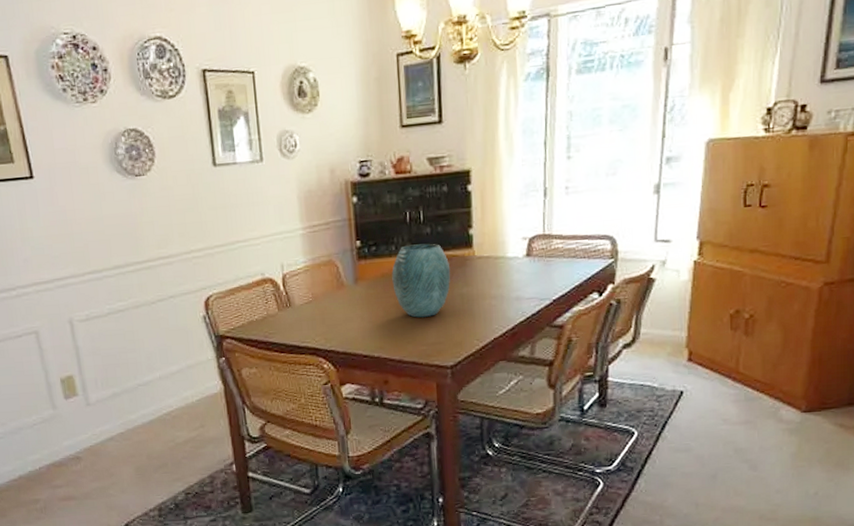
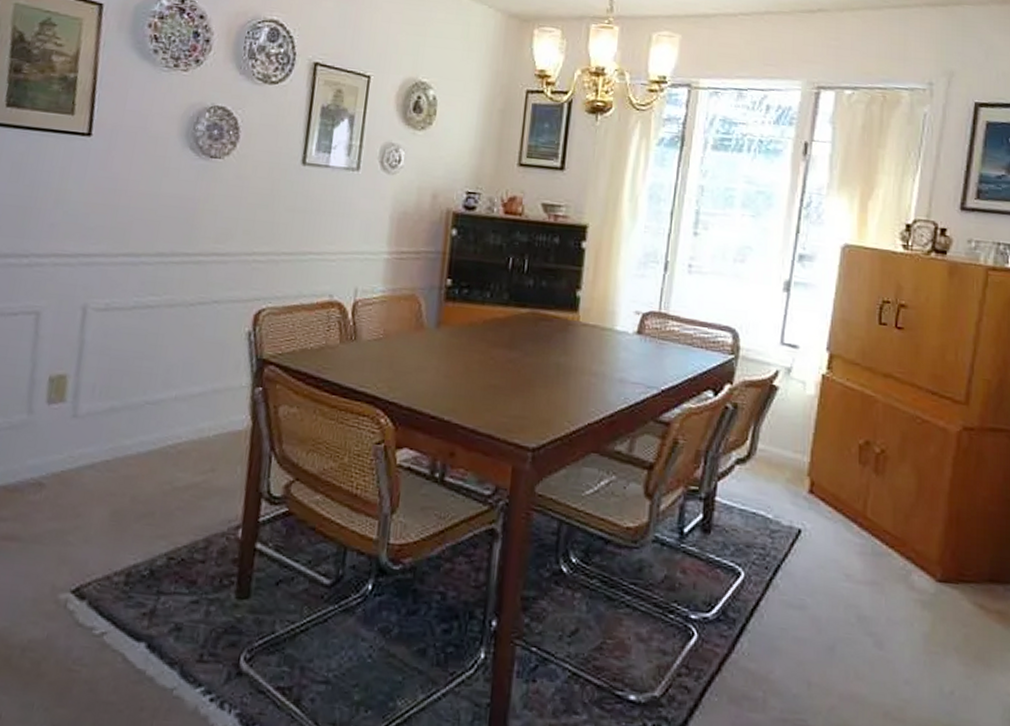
vase: present [392,243,451,318] -> none [480,295,550,384]

